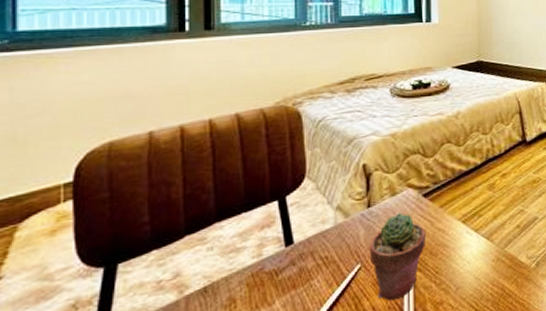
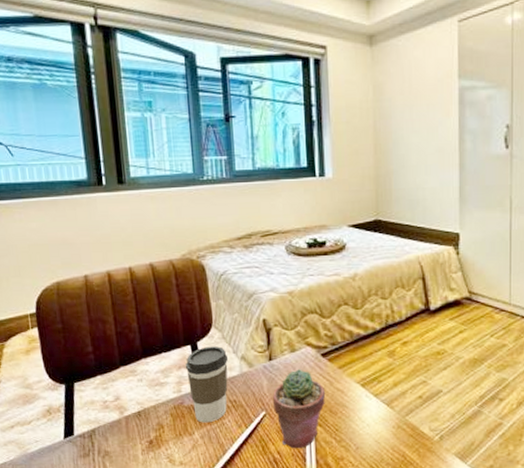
coffee cup: none [269,198,322,289] -> present [185,346,229,423]

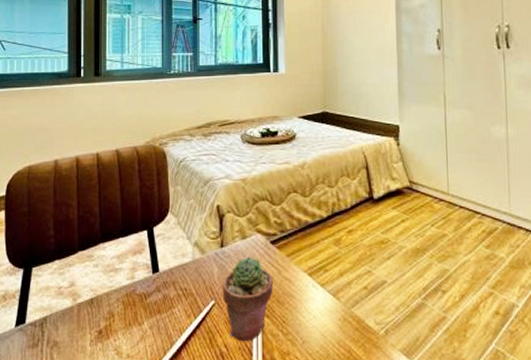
coffee cup: present [185,346,229,423] -> none [140,232,182,312]

